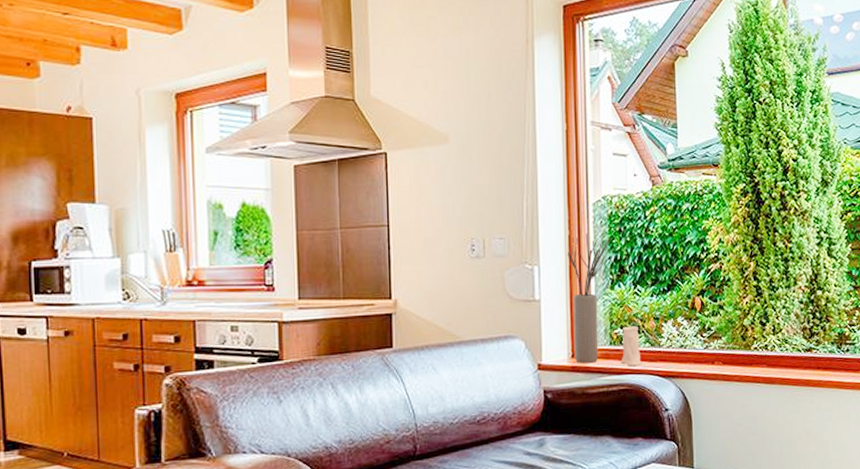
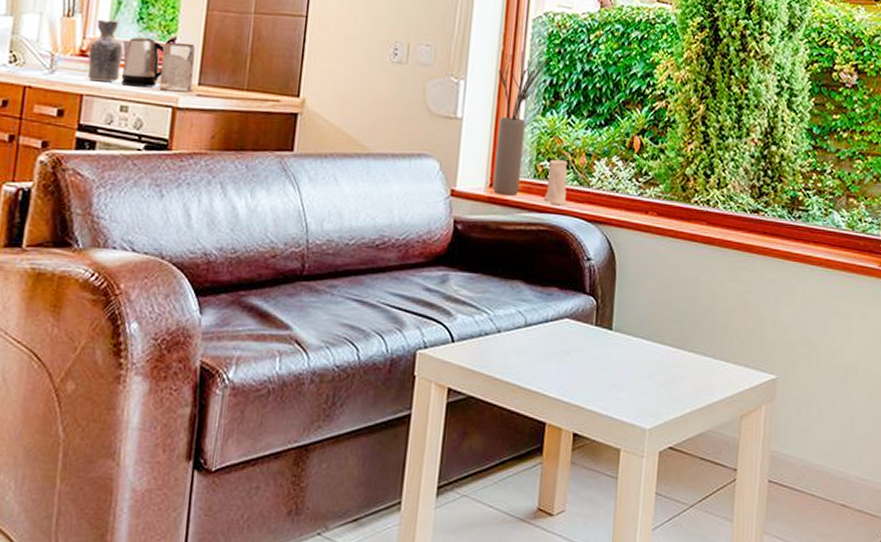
ceramic jug: none [194,250,226,307] -> present [87,19,124,82]
kettle: none [224,262,264,308] -> present [121,37,164,88]
jar: none [261,262,293,308] -> present [159,42,196,93]

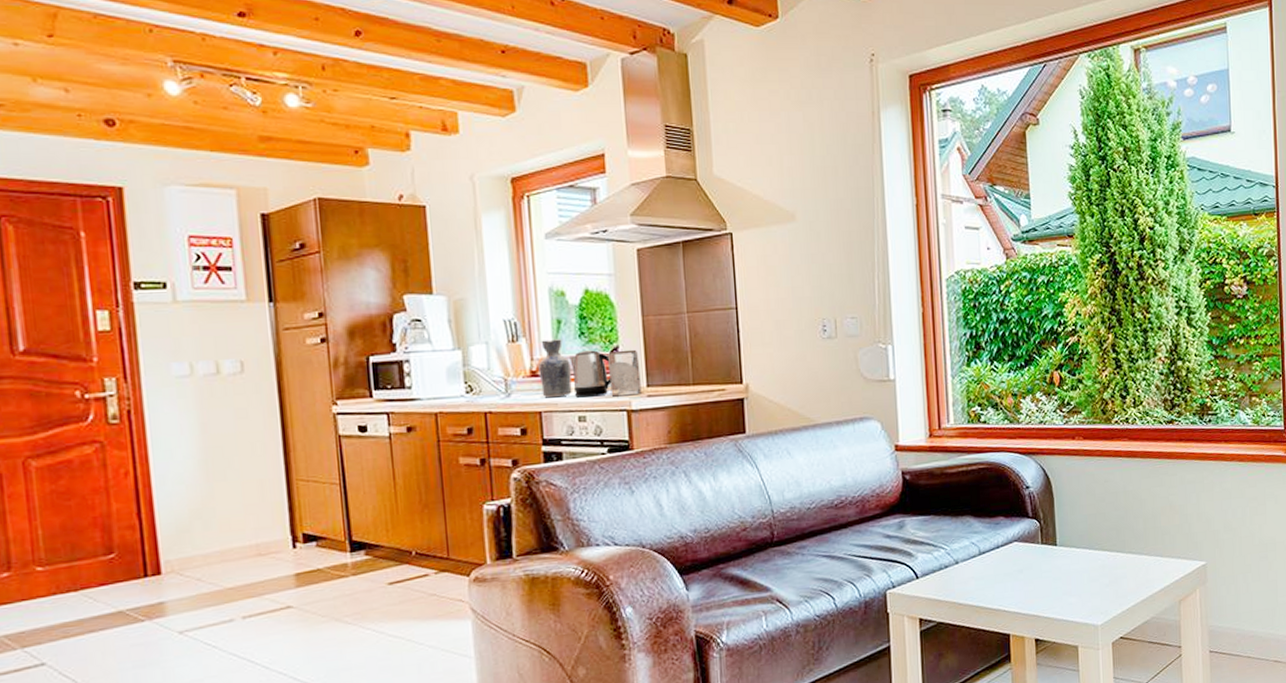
vase: present [492,51,548,197] -> none [921,310,966,444]
candle: present [543,155,568,206] -> none [979,399,1002,445]

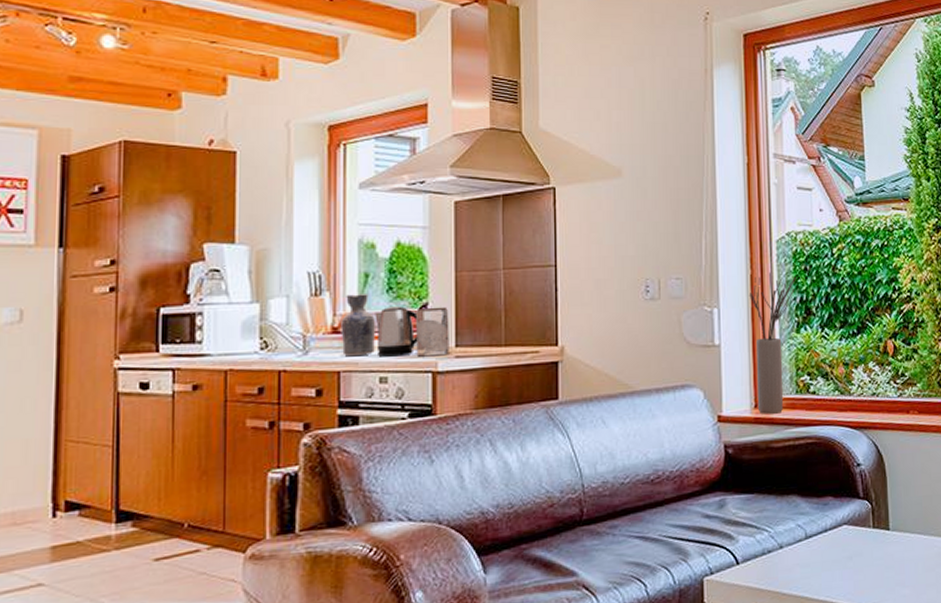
vase: none [921,310,966,444] -> present [749,273,796,415]

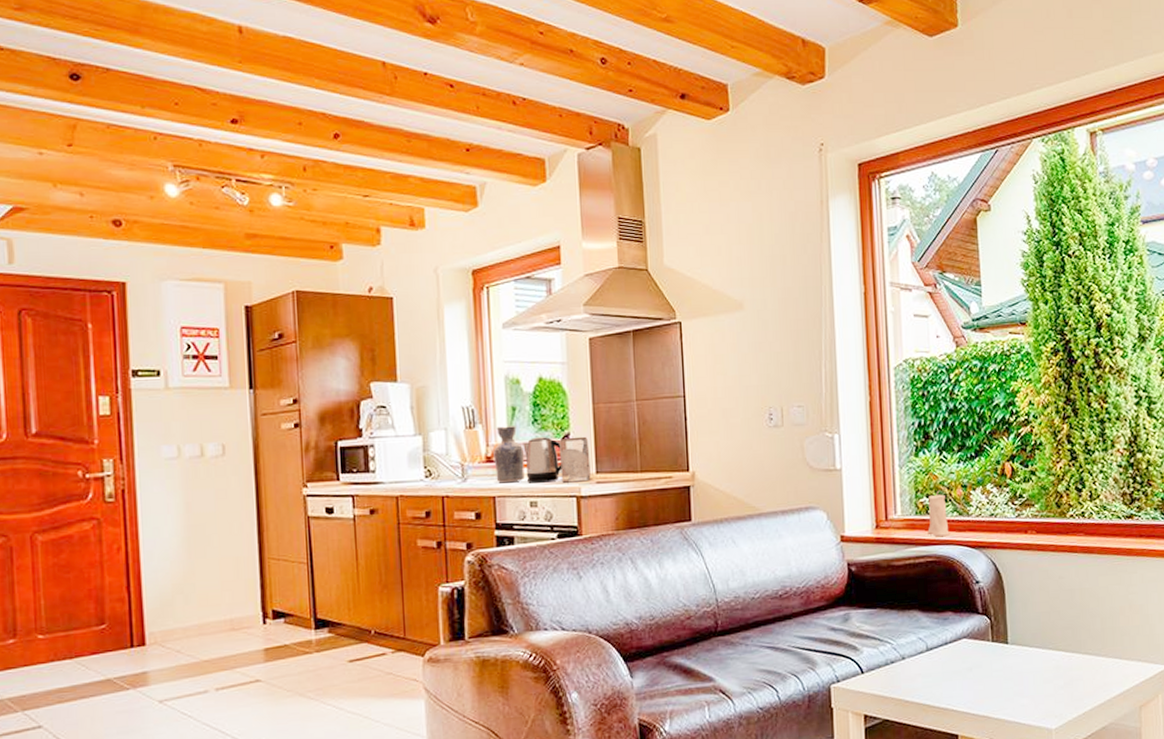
vase: present [749,273,796,415] -> none [868,399,914,535]
candle: none [808,368,832,418] -> present [927,490,951,537]

